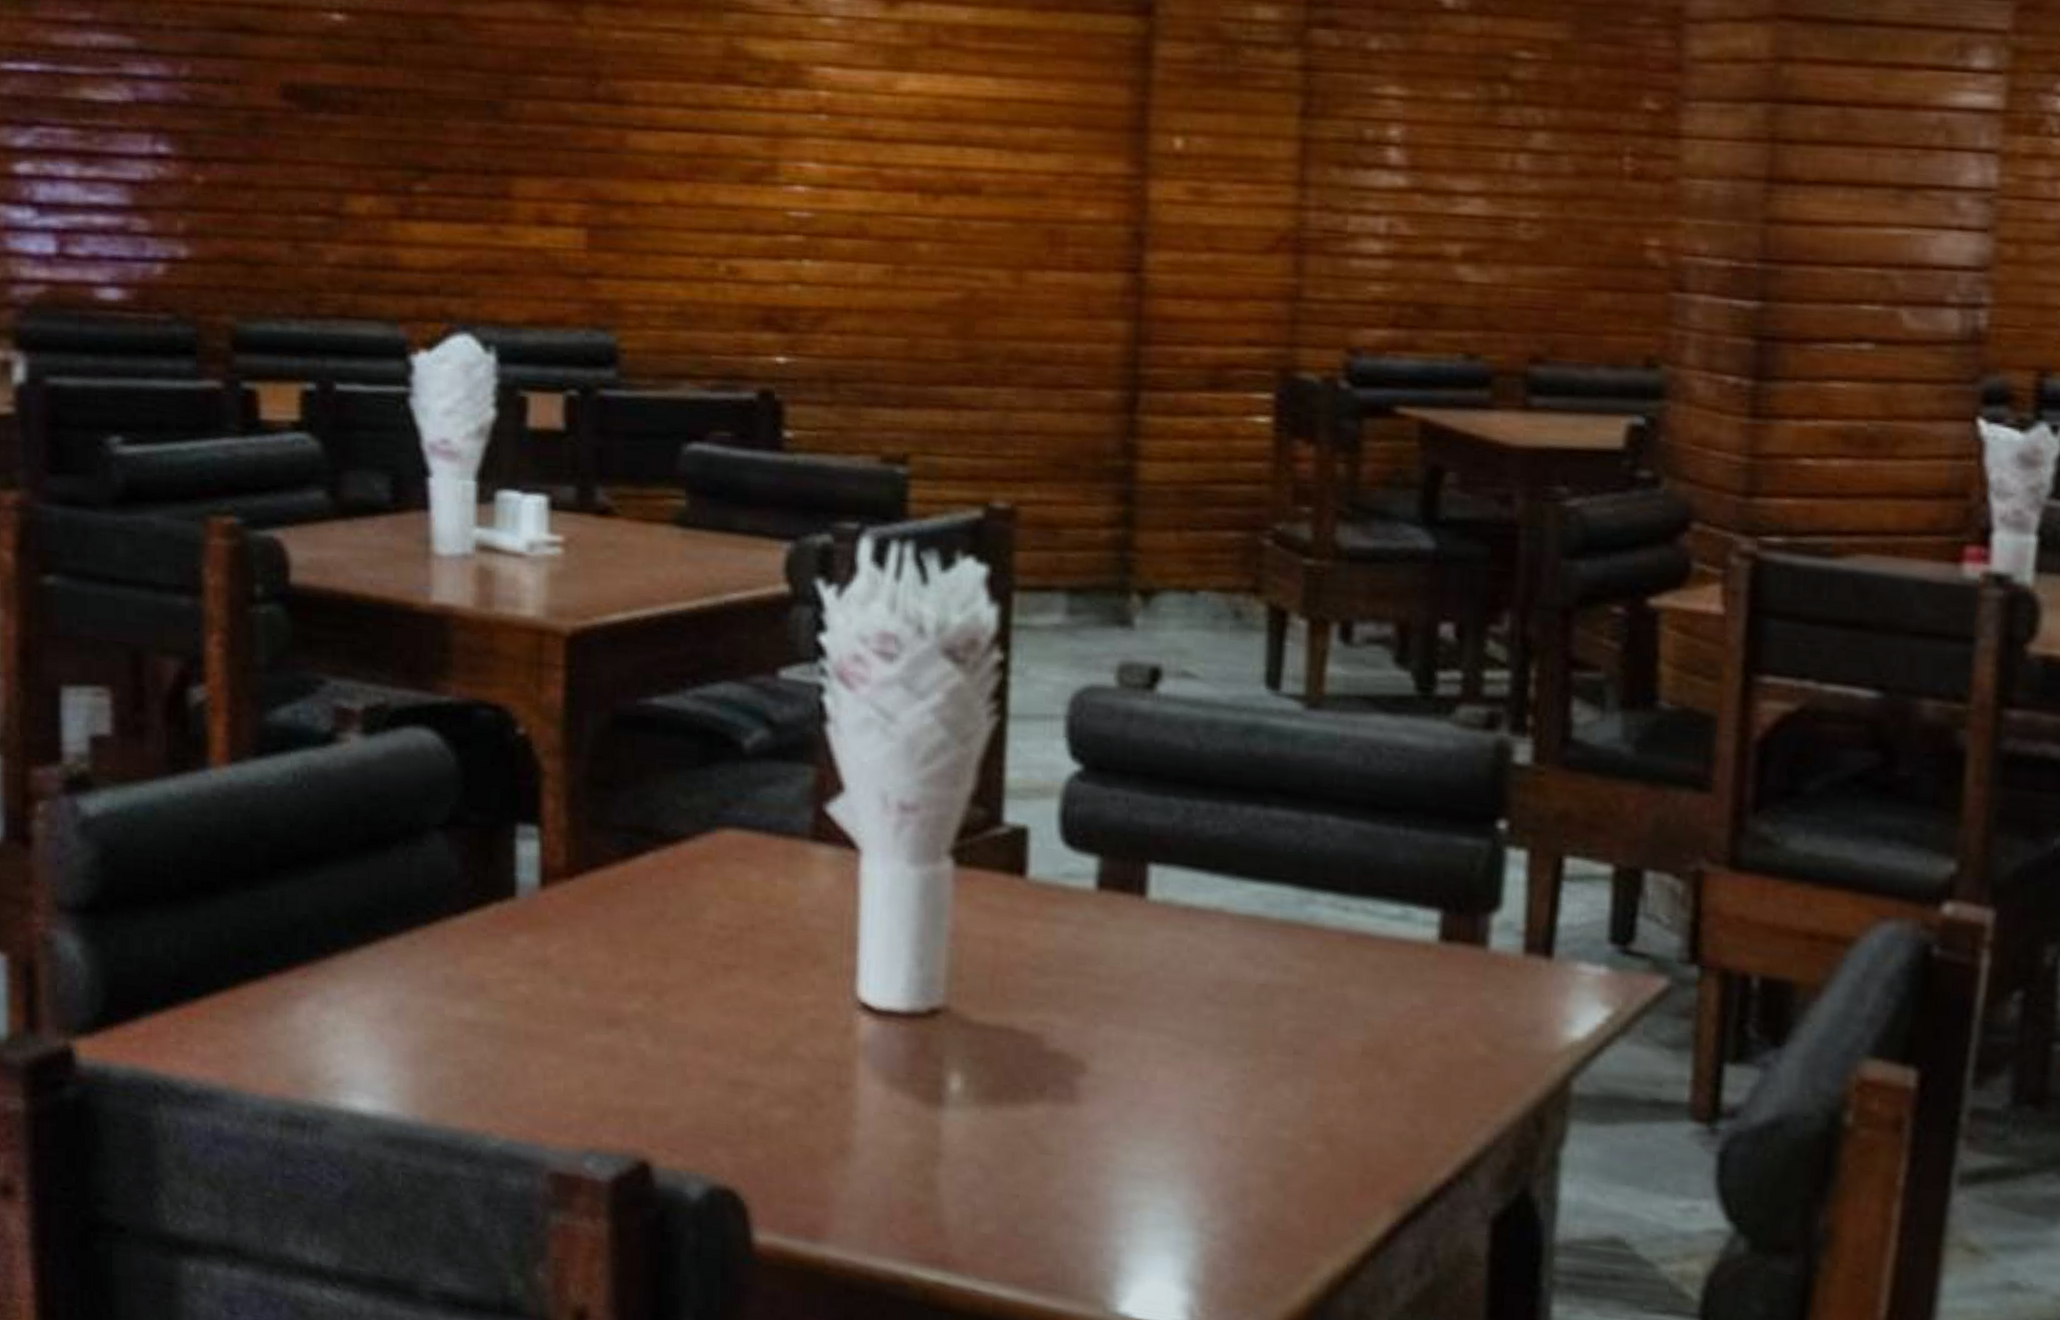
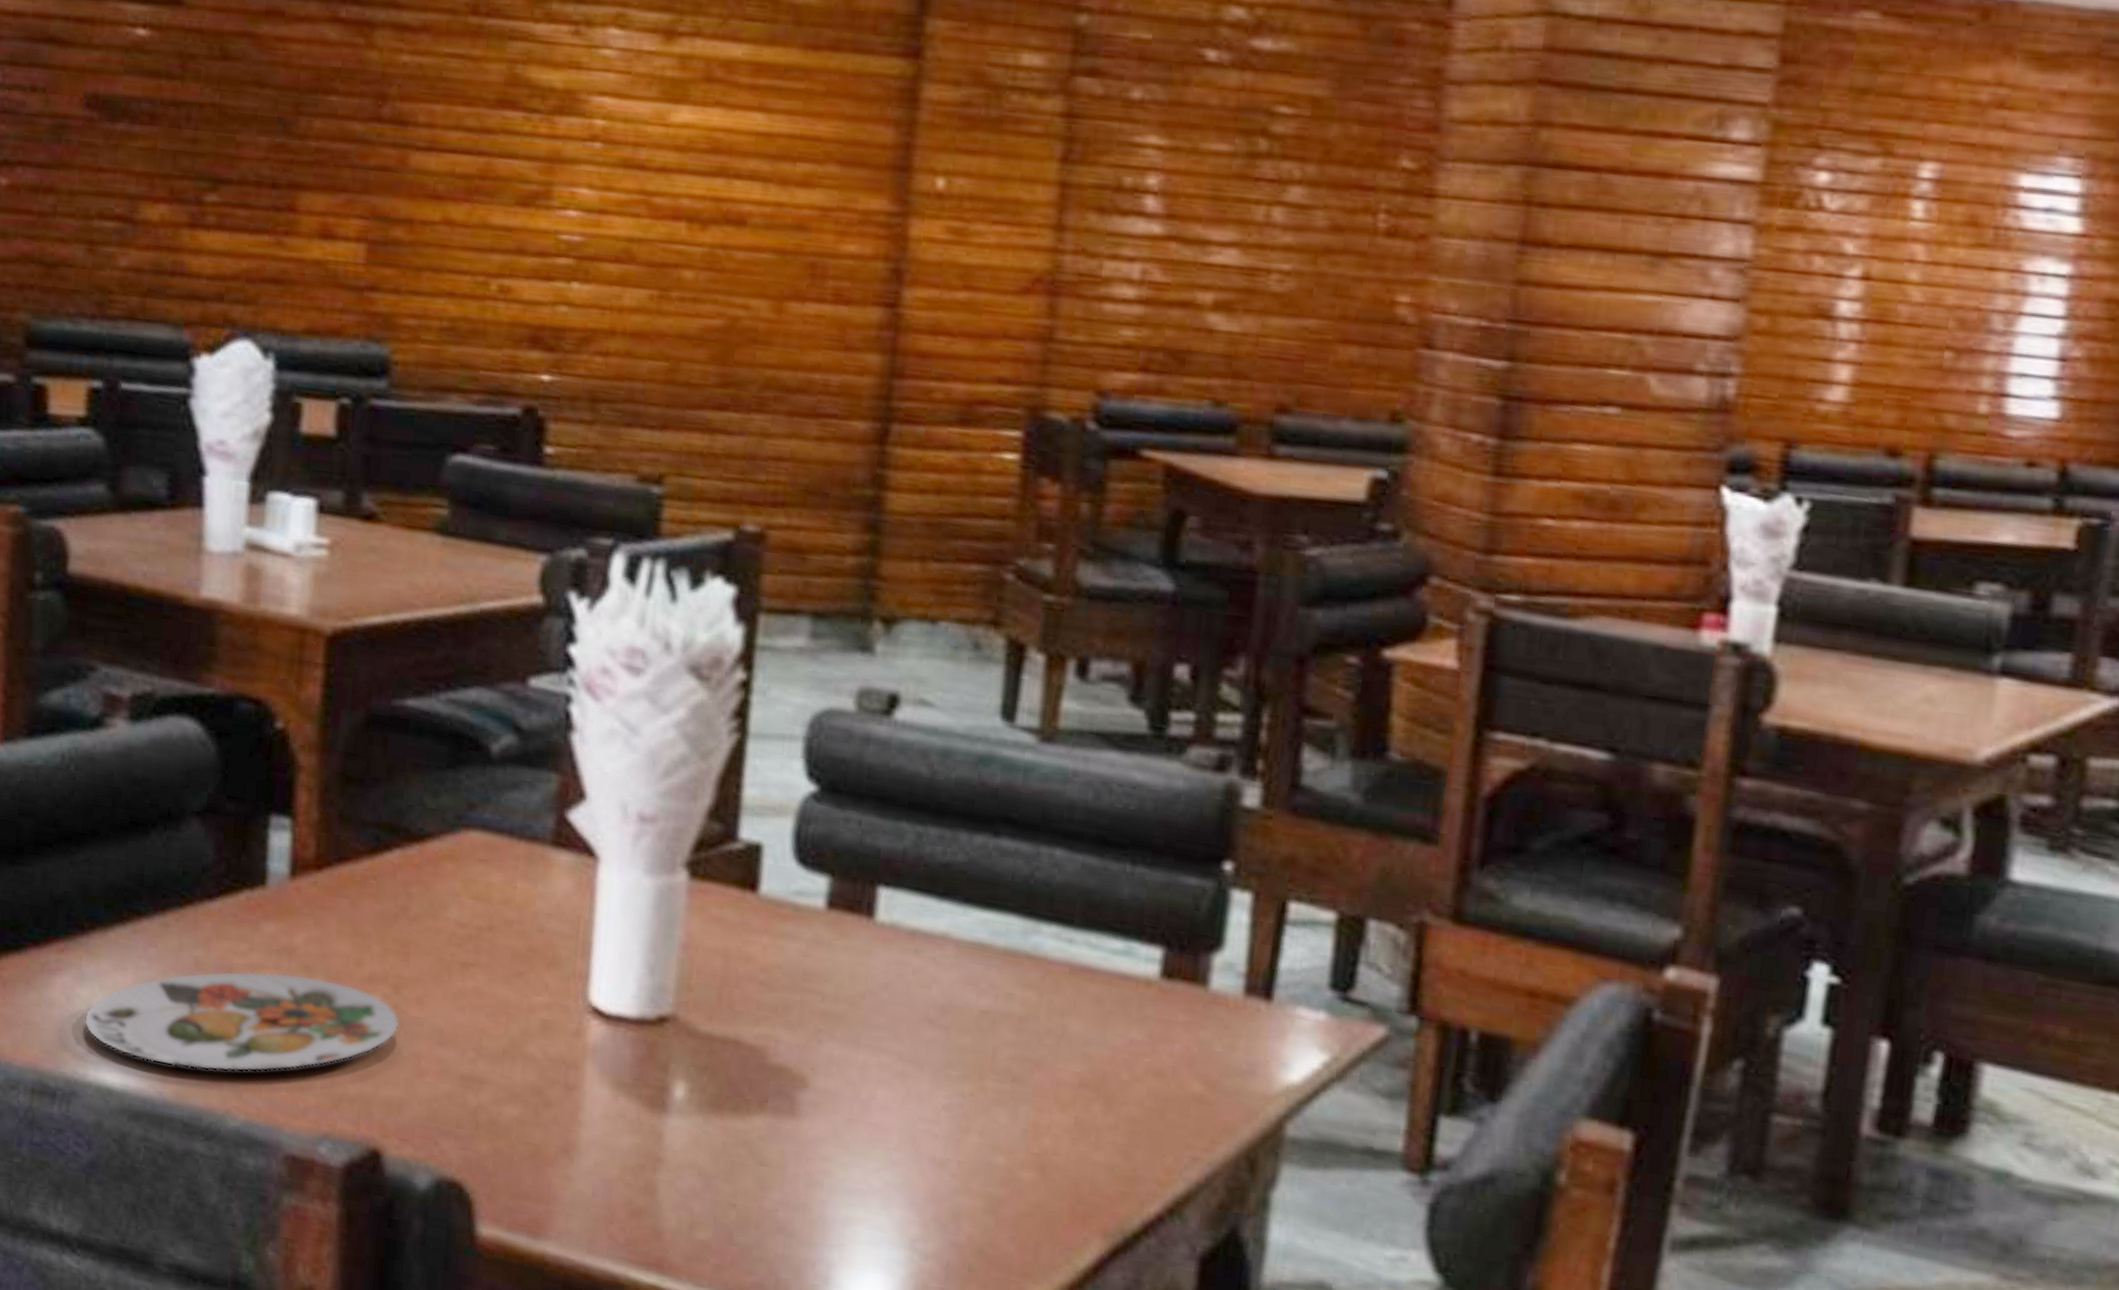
plate: none [331,985,662,1091] -> present [84,970,400,1072]

